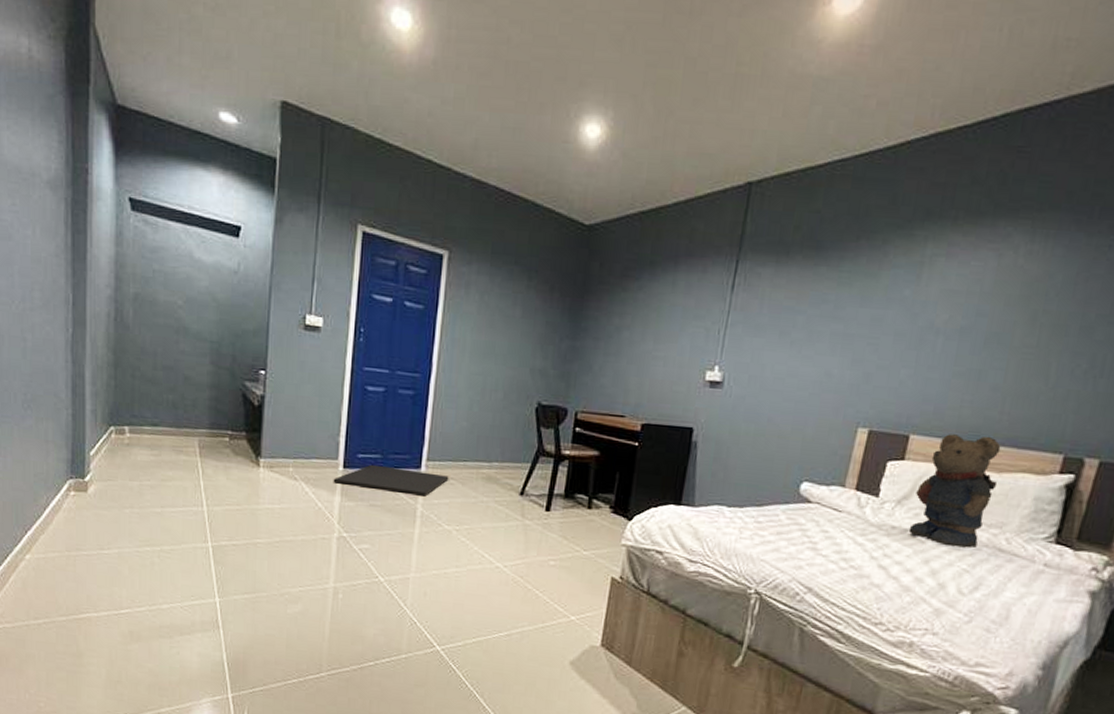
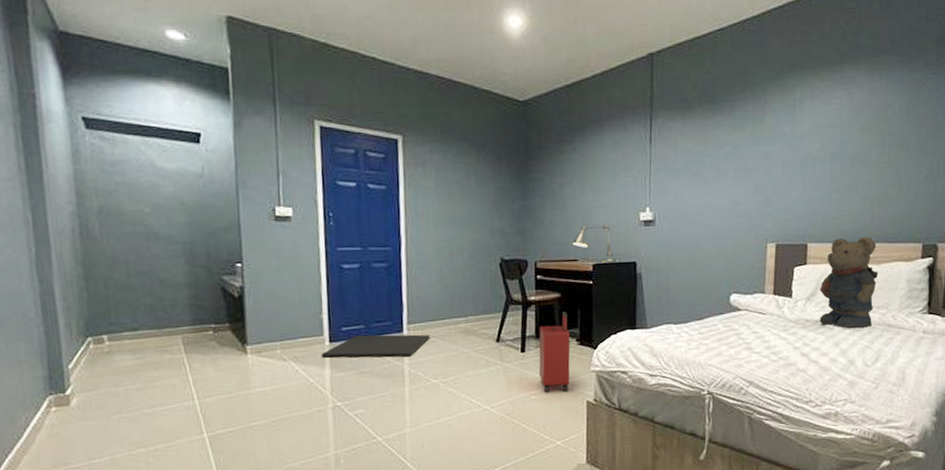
suitcase: none [562,473,604,563] -> present [539,312,571,393]
desk lamp: none [621,377,675,426] -> present [572,224,620,264]

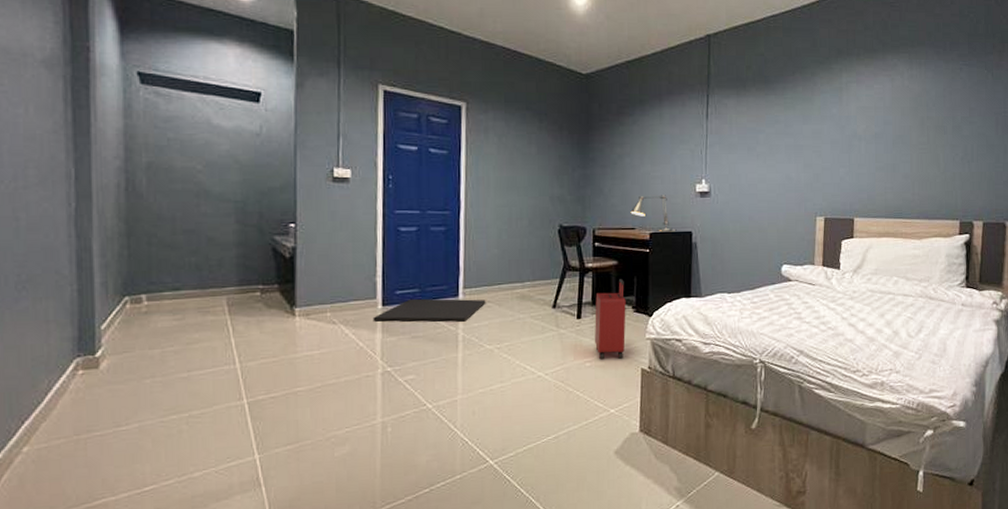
teddy bear: present [819,236,879,329] -> none [865,212,920,301]

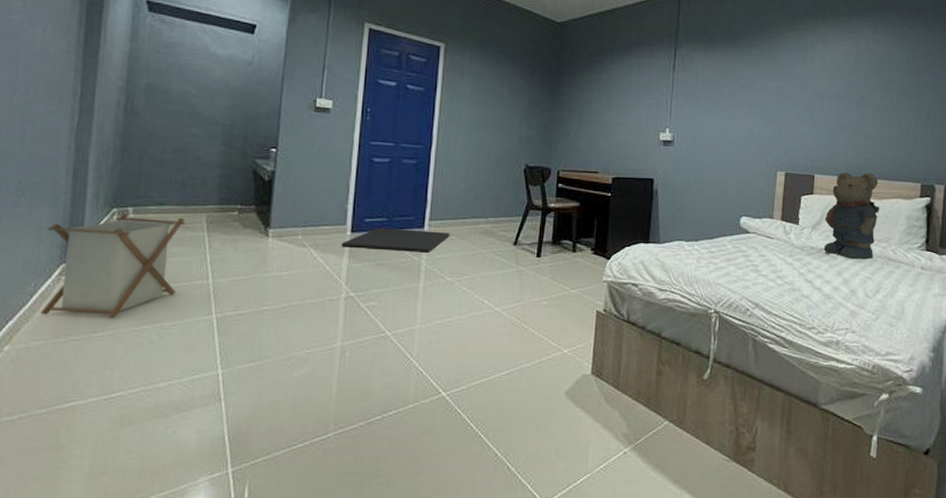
laundry basket: none [56,302,205,412] -> present [40,214,186,318]
suitcase: present [595,279,626,360] -> none [553,221,585,299]
desk lamp: present [630,195,677,232] -> none [594,140,639,178]
teddy bear: none [865,212,920,301] -> present [823,172,880,260]

